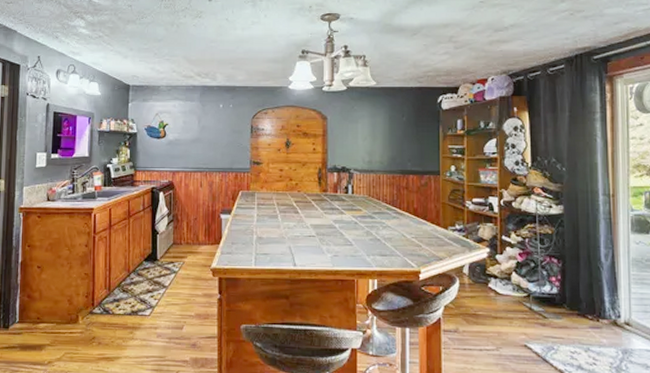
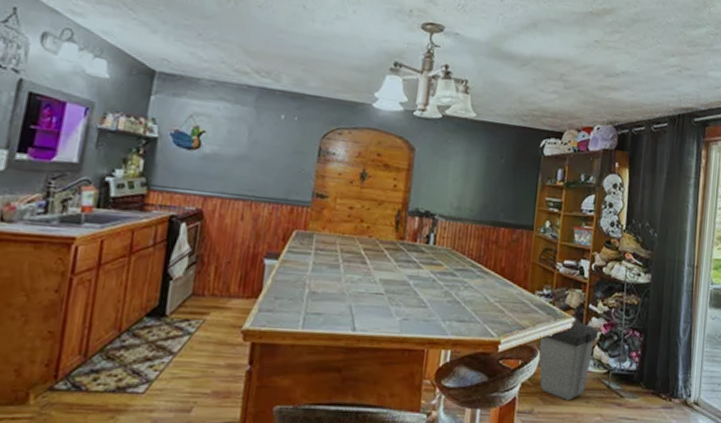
trash can: none [457,250,515,321] -> present [539,320,599,400]

